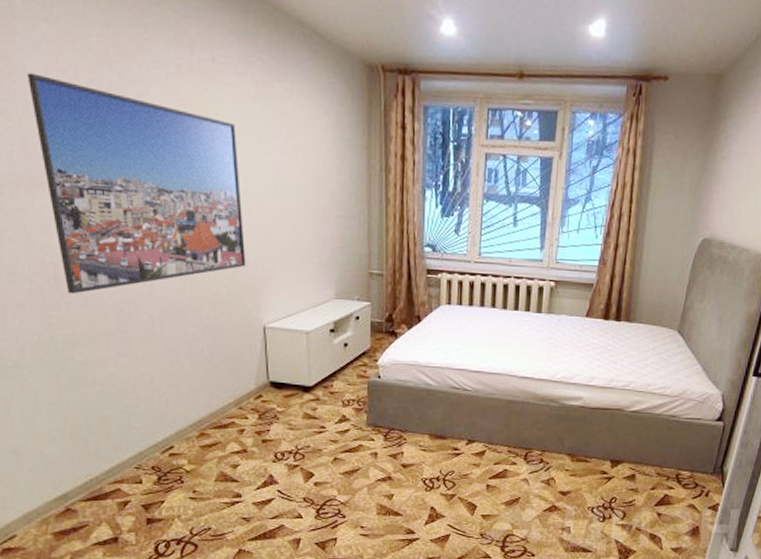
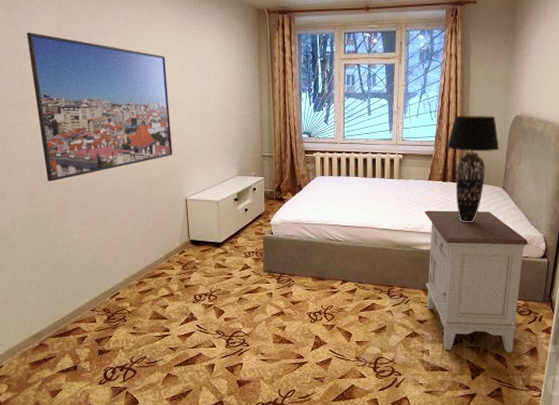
nightstand: none [572,356,702,532] -> present [424,210,528,353]
table lamp: none [612,234,679,374] -> present [447,116,499,223]

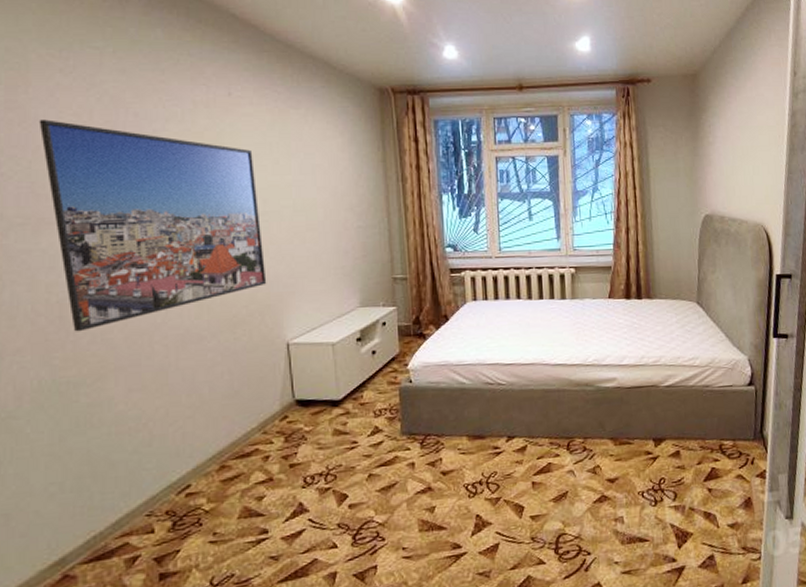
nightstand: present [424,210,528,353] -> none [606,333,731,515]
table lamp: present [447,116,499,223] -> none [627,216,690,350]

